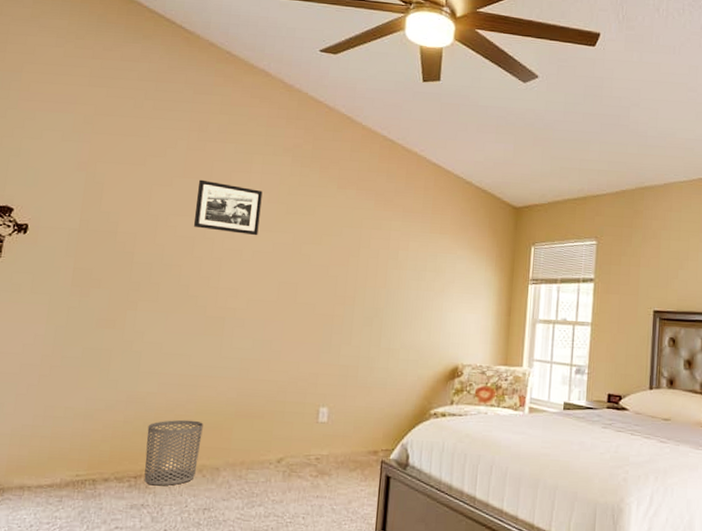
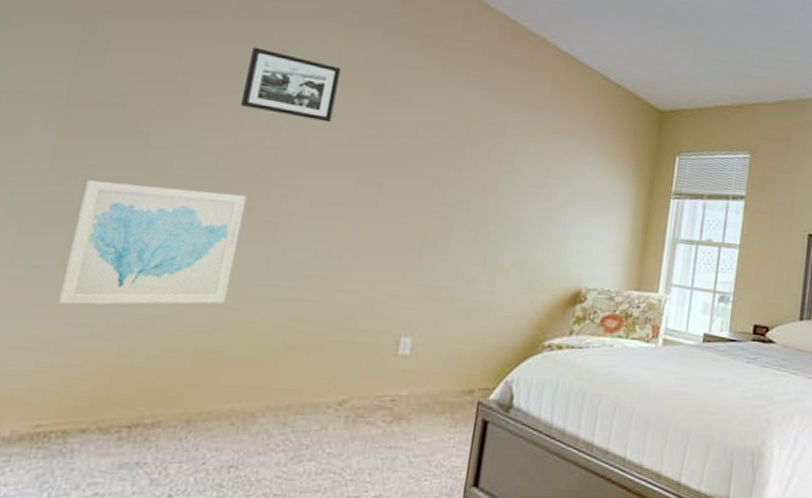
wall art: none [84,291,203,385] -> present [58,180,247,305]
waste bin: present [144,419,203,486] -> none [142,351,237,438]

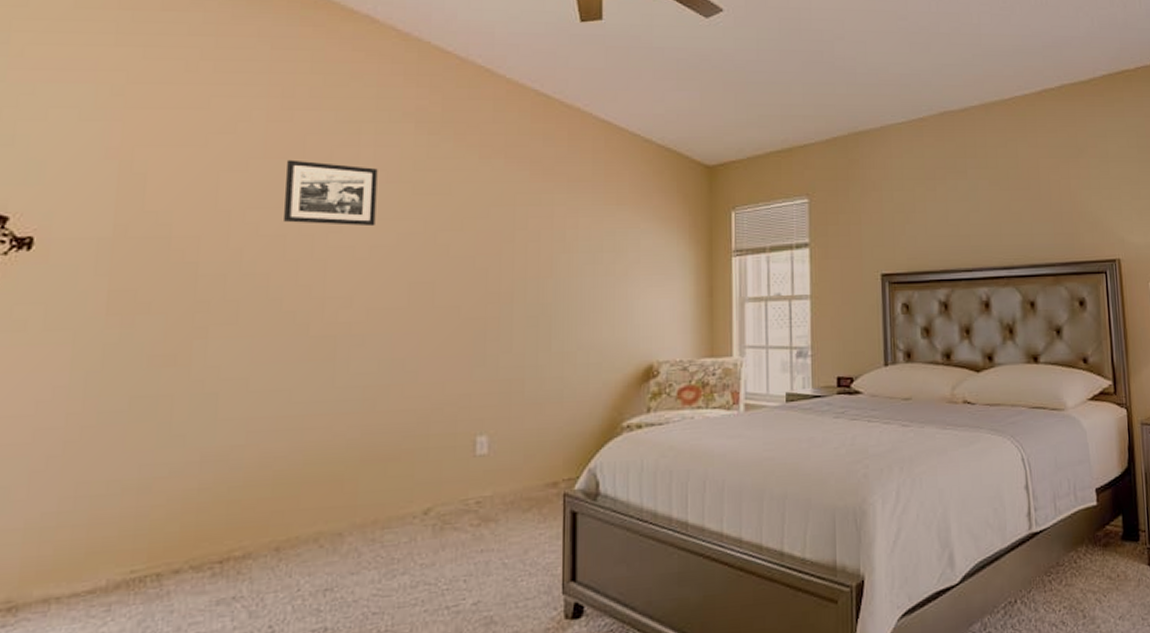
wall art: present [58,180,247,305] -> none [134,312,303,447]

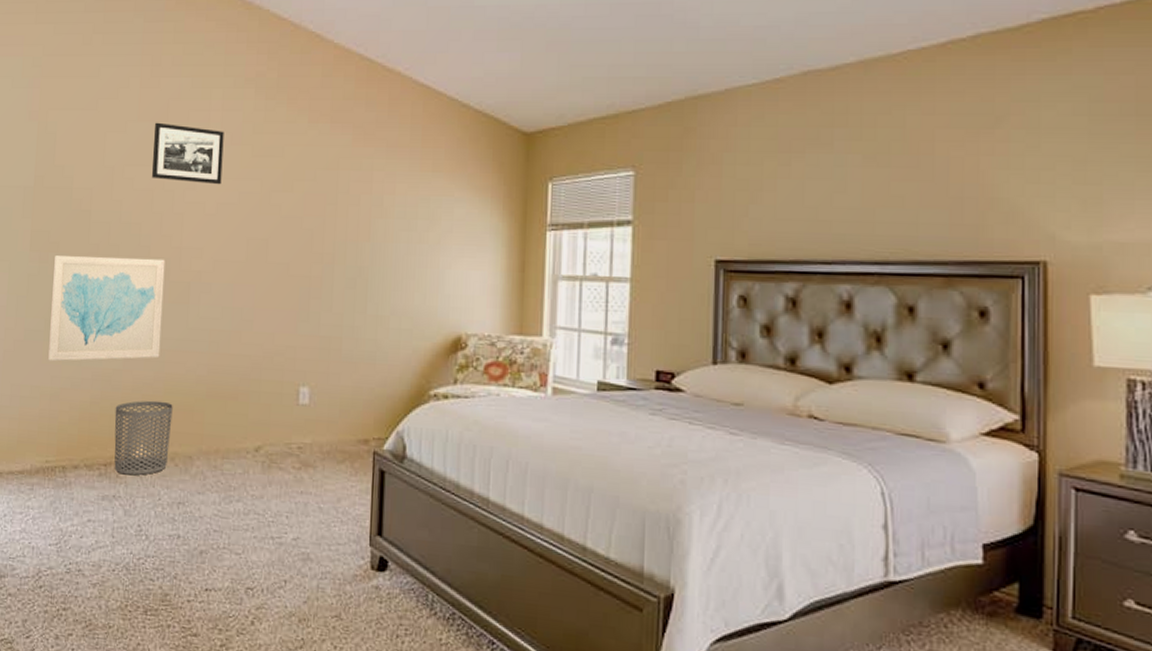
wall art: none [134,312,303,447] -> present [48,256,165,362]
waste bin: none [233,474,316,570] -> present [114,400,173,476]

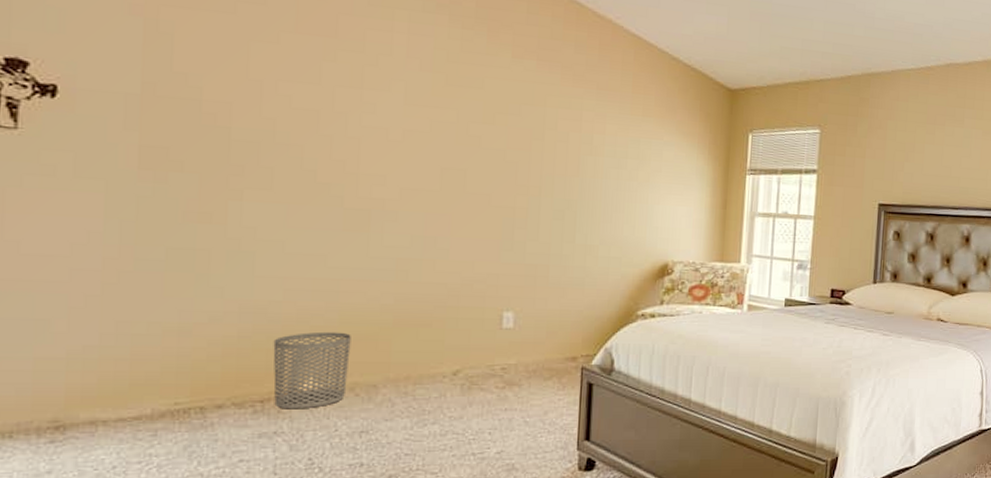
wall art: present [48,256,165,362] -> none [173,176,338,294]
picture frame: present [152,122,224,185] -> none [317,37,411,112]

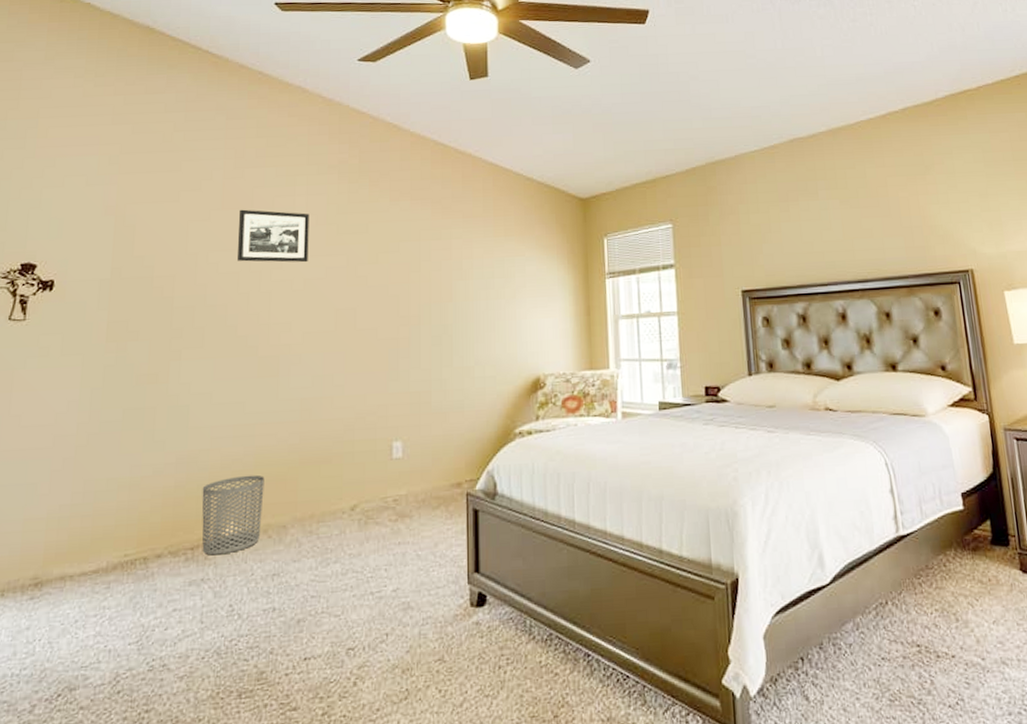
picture frame: none [317,37,411,112] -> present [238,209,309,263]

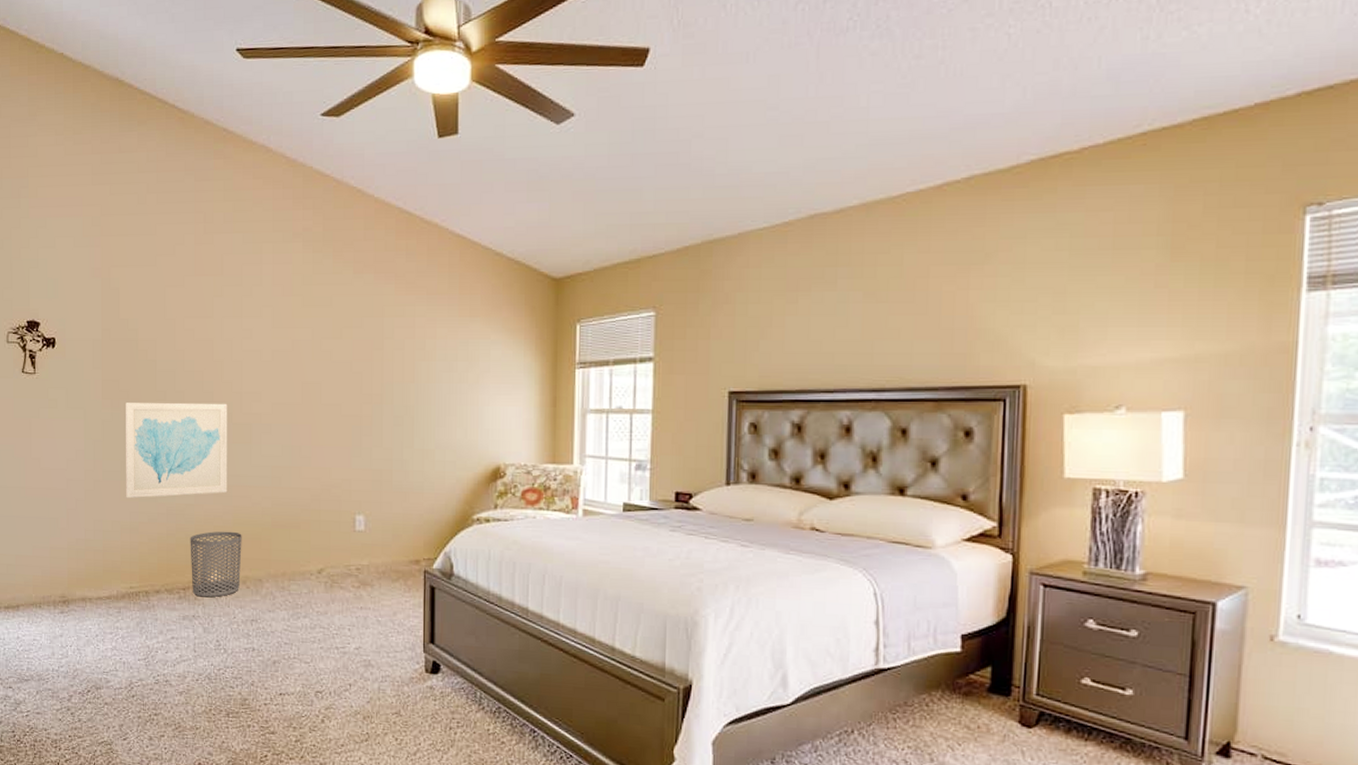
wall art: none [127,336,253,451] -> present [126,402,228,499]
picture frame: present [238,209,309,263] -> none [211,276,276,334]

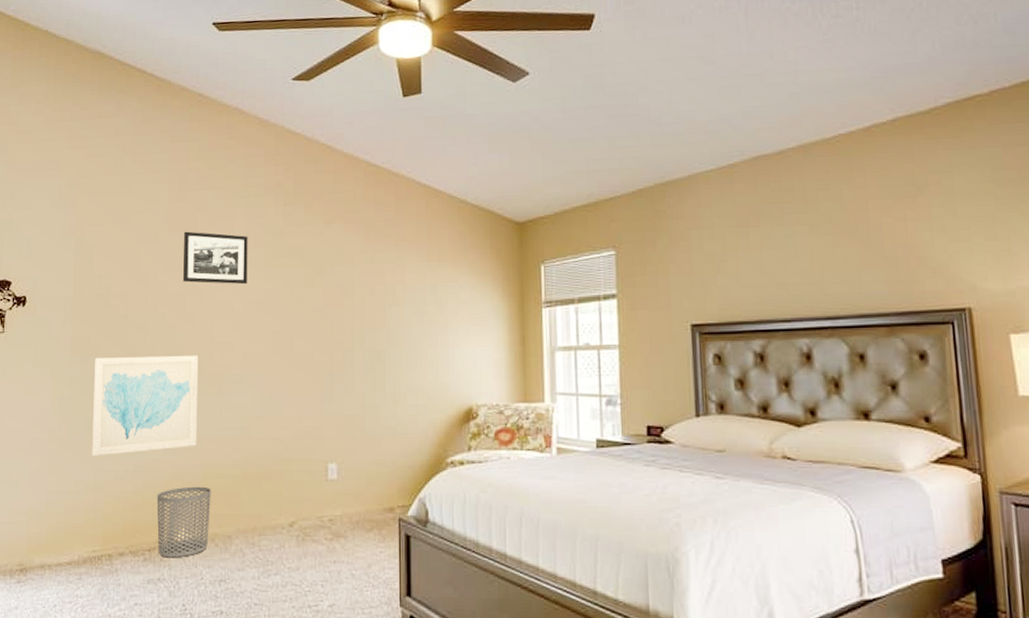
picture frame: none [211,276,276,334] -> present [183,231,248,285]

